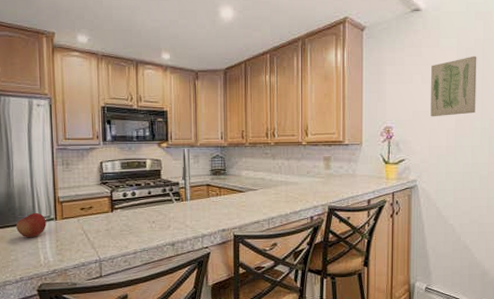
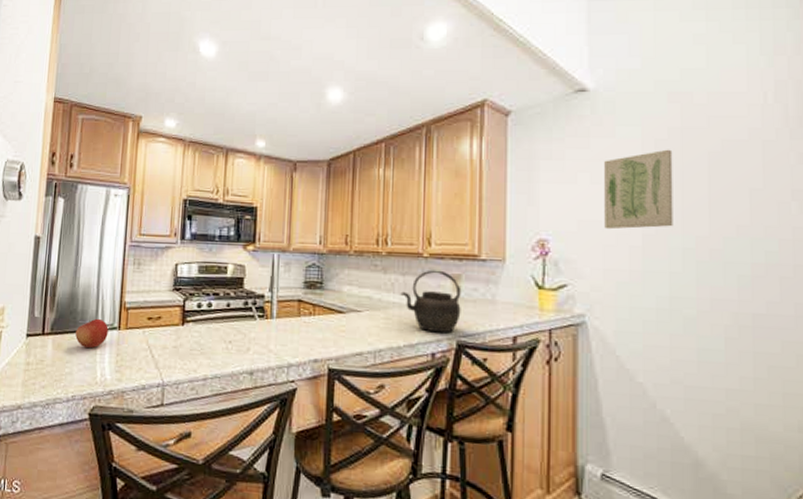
kettle: none [286,154,331,202] -> present [400,270,461,334]

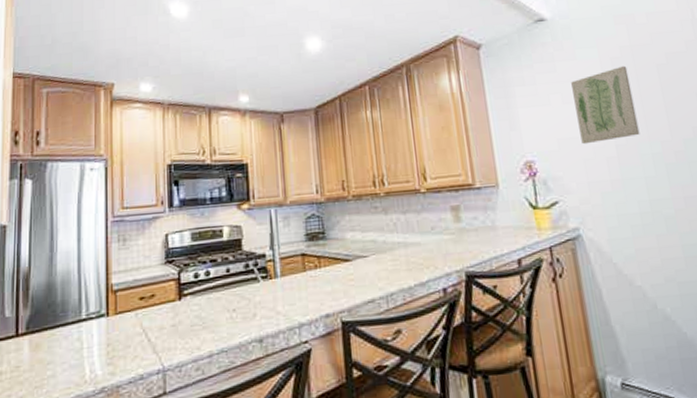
apple: present [75,318,109,349] -> none [56,307,95,344]
kettle: present [400,270,461,334] -> none [404,203,466,268]

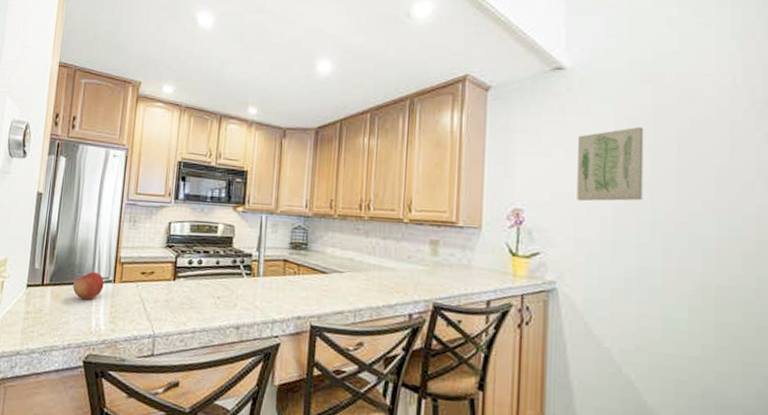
apple: none [56,307,95,344] -> present [73,271,104,300]

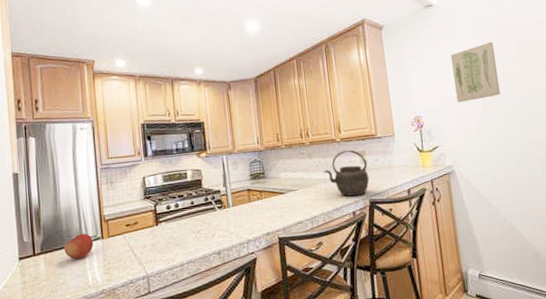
kettle: none [381,235,439,296] -> present [324,149,370,197]

